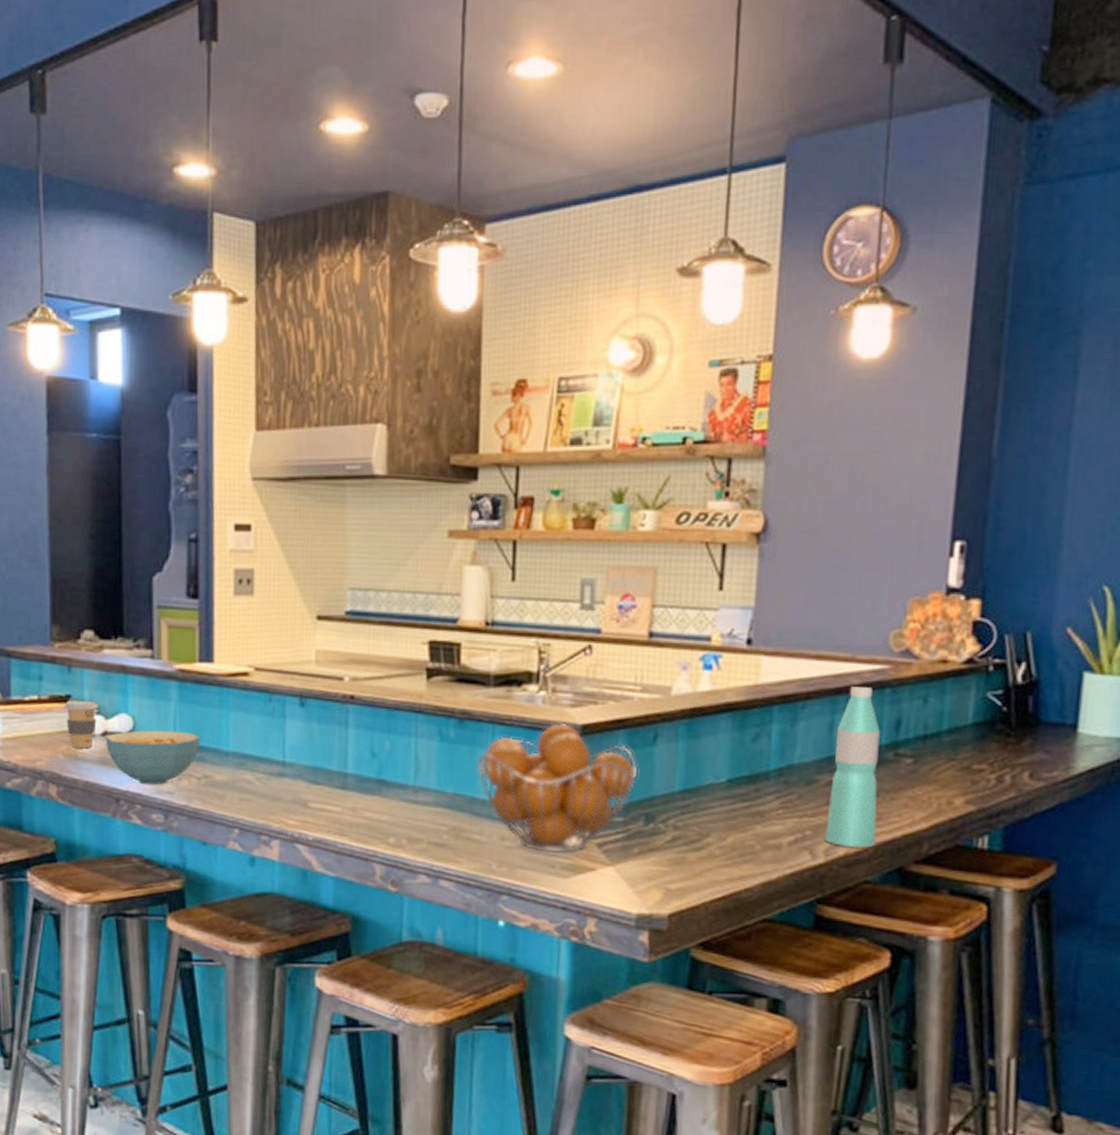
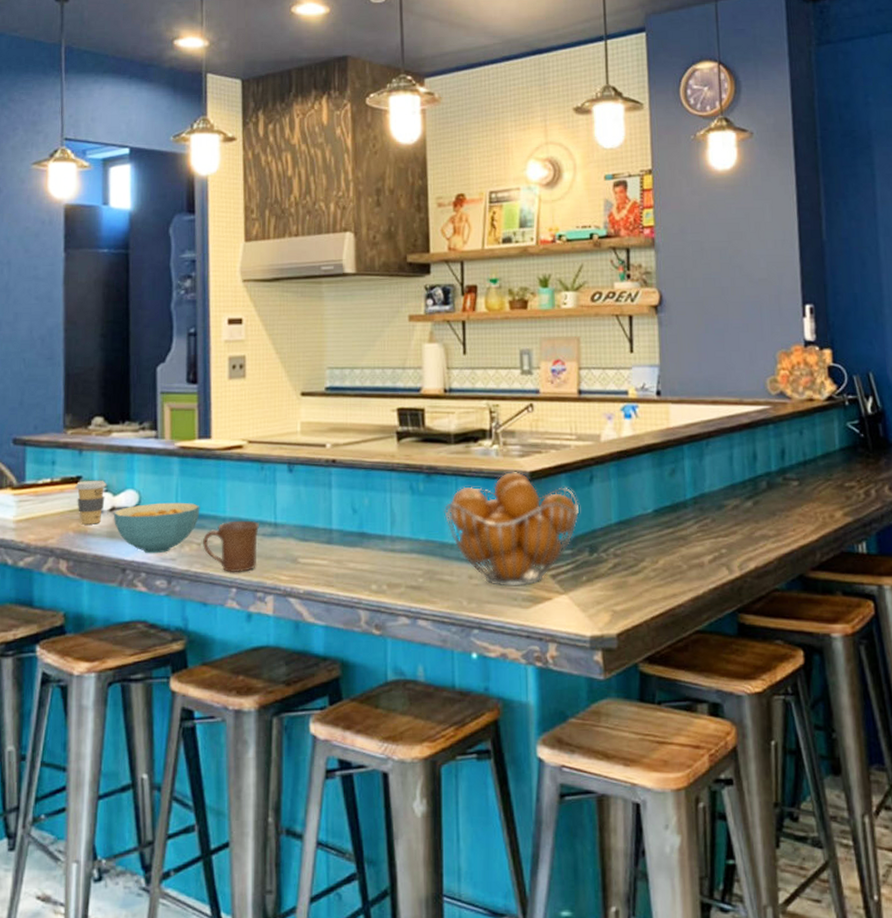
mug: none [203,756,265,813] -> present [203,520,259,573]
water bottle: present [824,687,880,848] -> none [736,425,779,561]

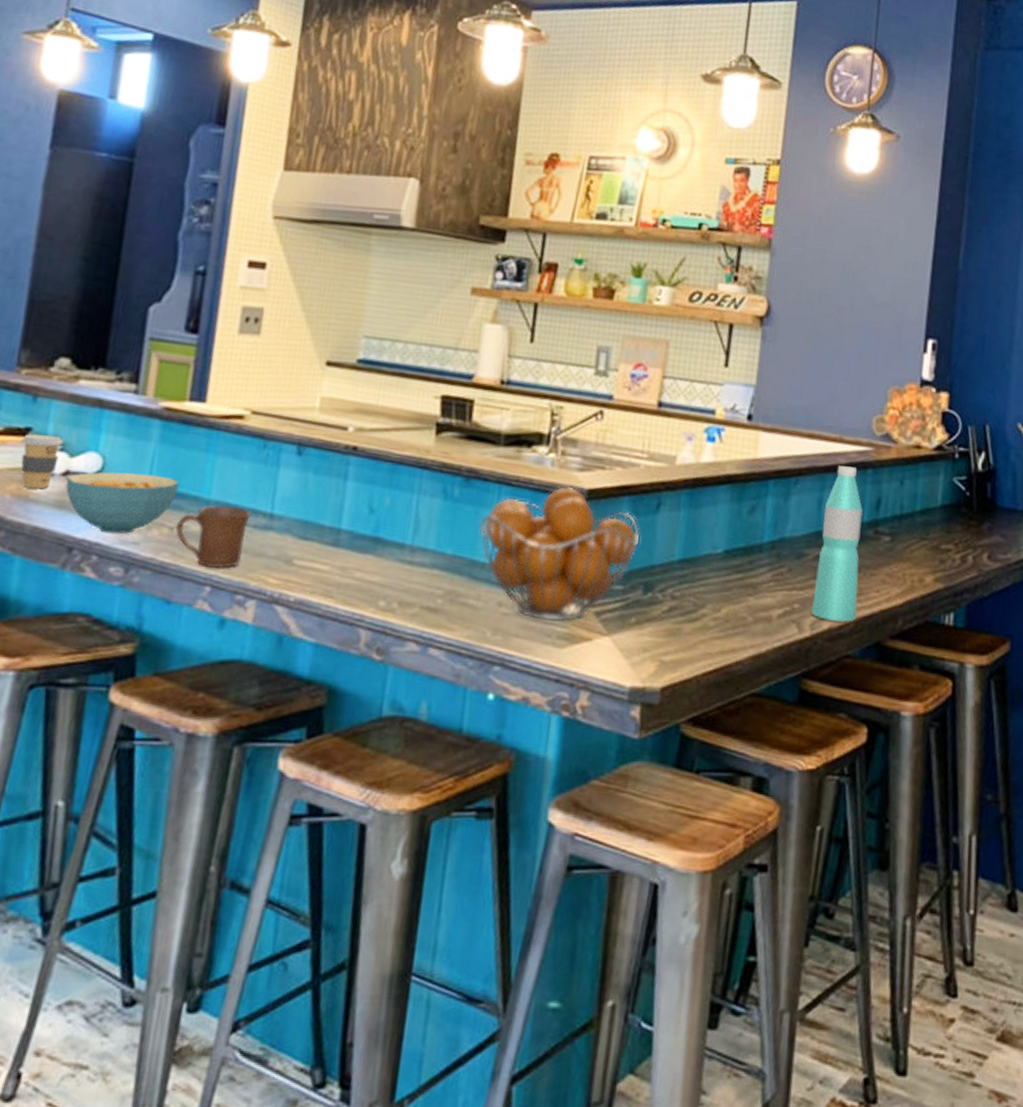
water bottle: none [736,425,779,561] -> present [811,466,863,622]

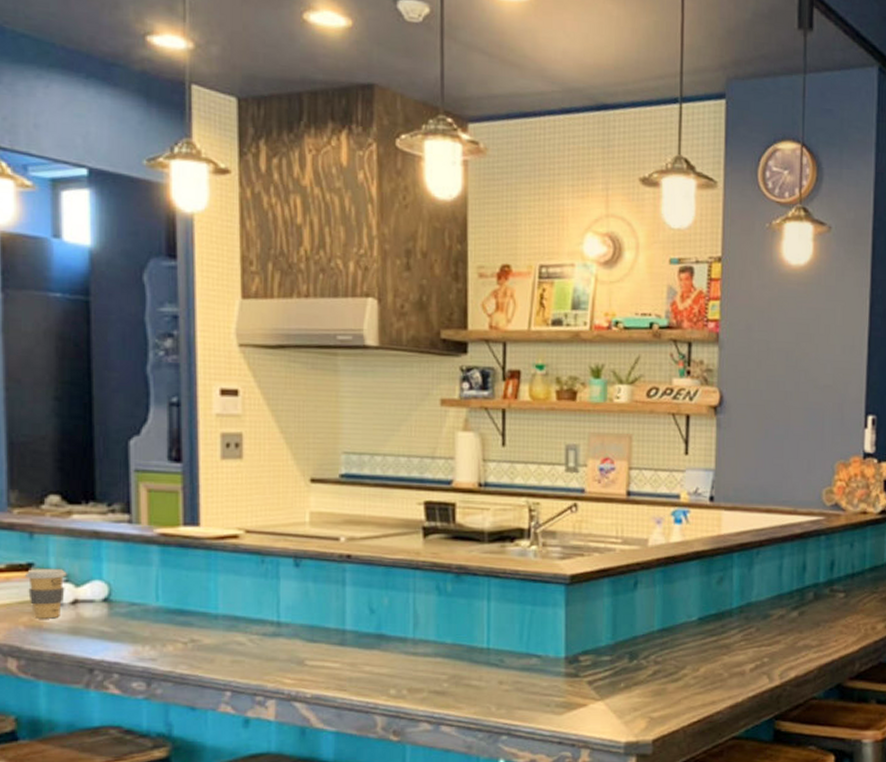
cereal bowl: present [65,472,180,535] -> none [76,596,186,653]
mug: present [176,505,251,569] -> none [190,618,259,676]
fruit basket: present [479,486,641,622] -> none [474,575,622,693]
water bottle: present [811,466,863,622] -> none [778,535,820,670]

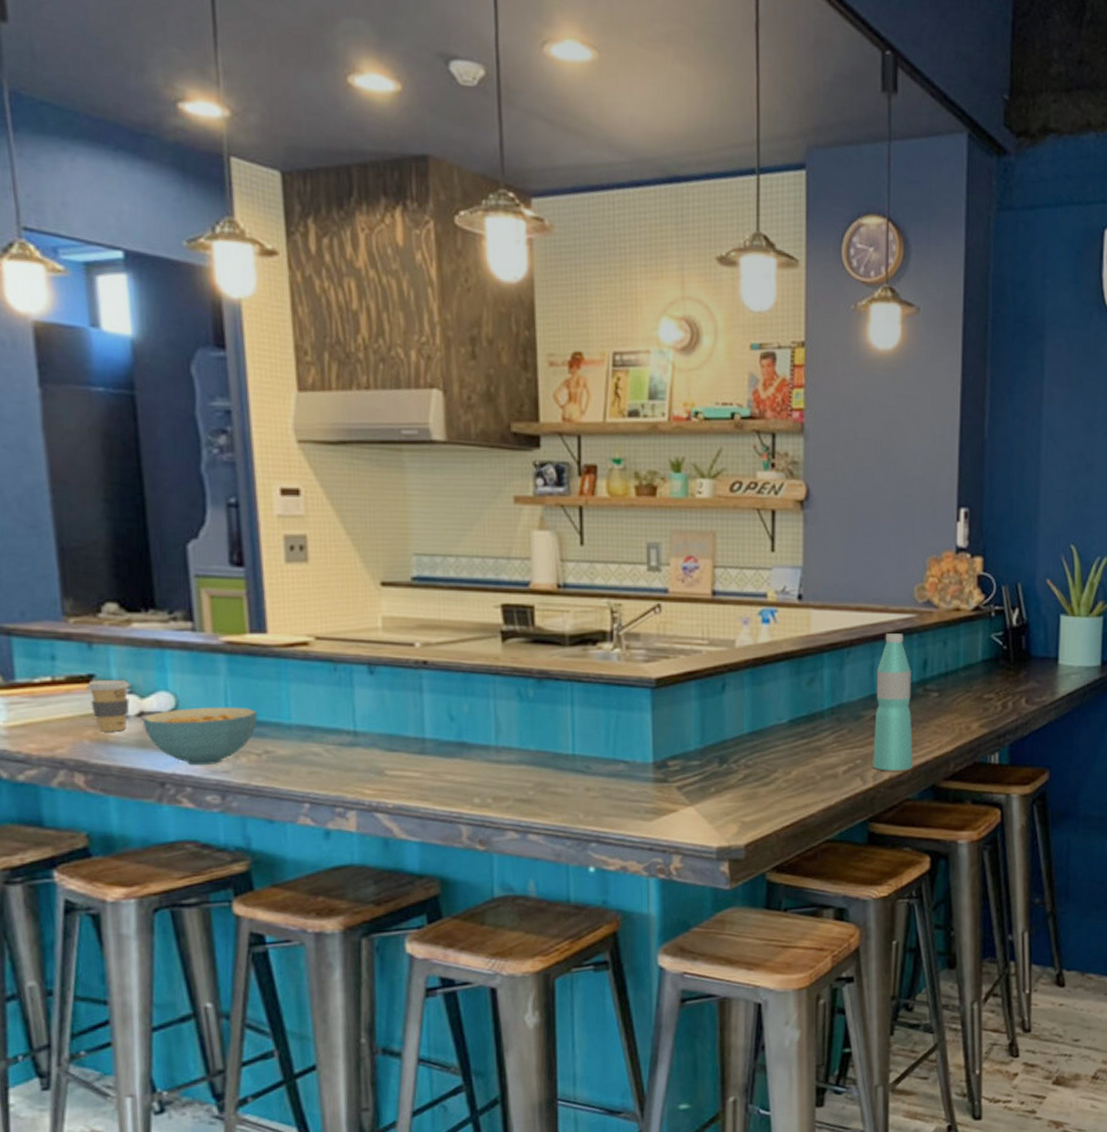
cereal bowl: none [76,596,186,653] -> present [142,707,258,766]
water bottle: none [778,535,820,670] -> present [872,634,914,771]

